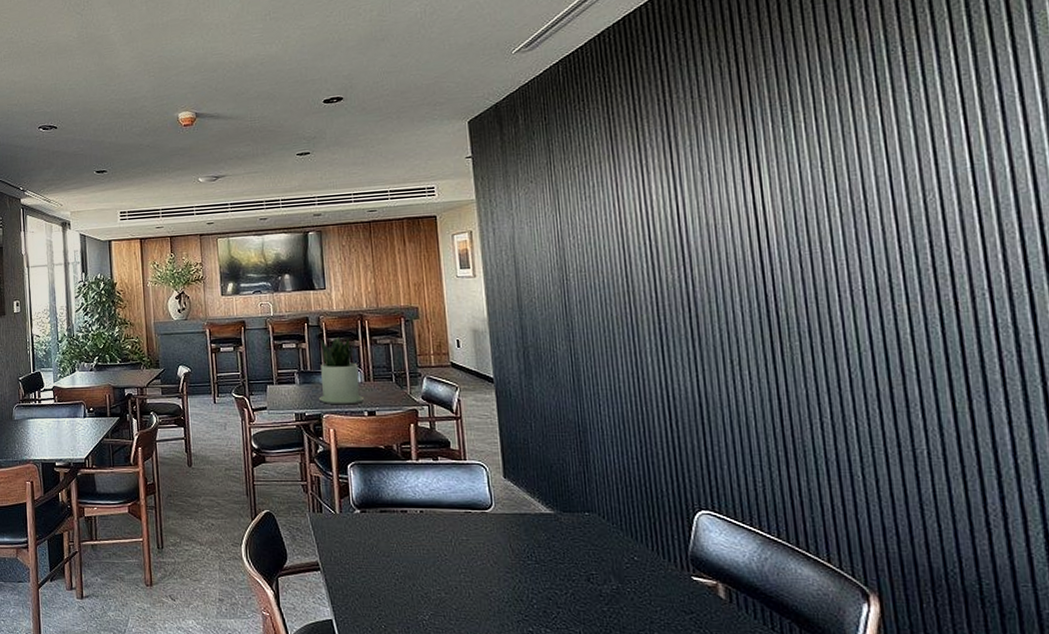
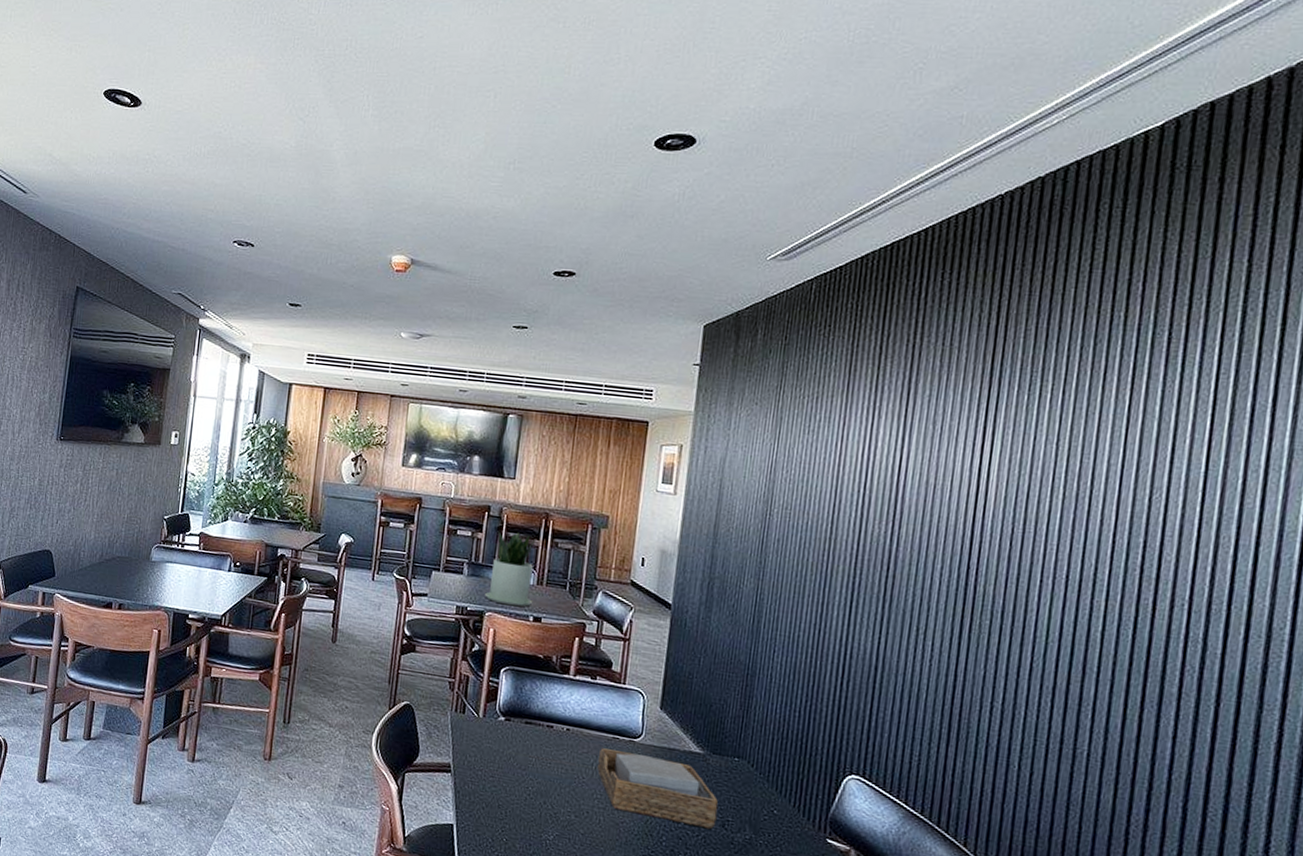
napkin holder: none [455,524,581,586] -> present [597,748,718,830]

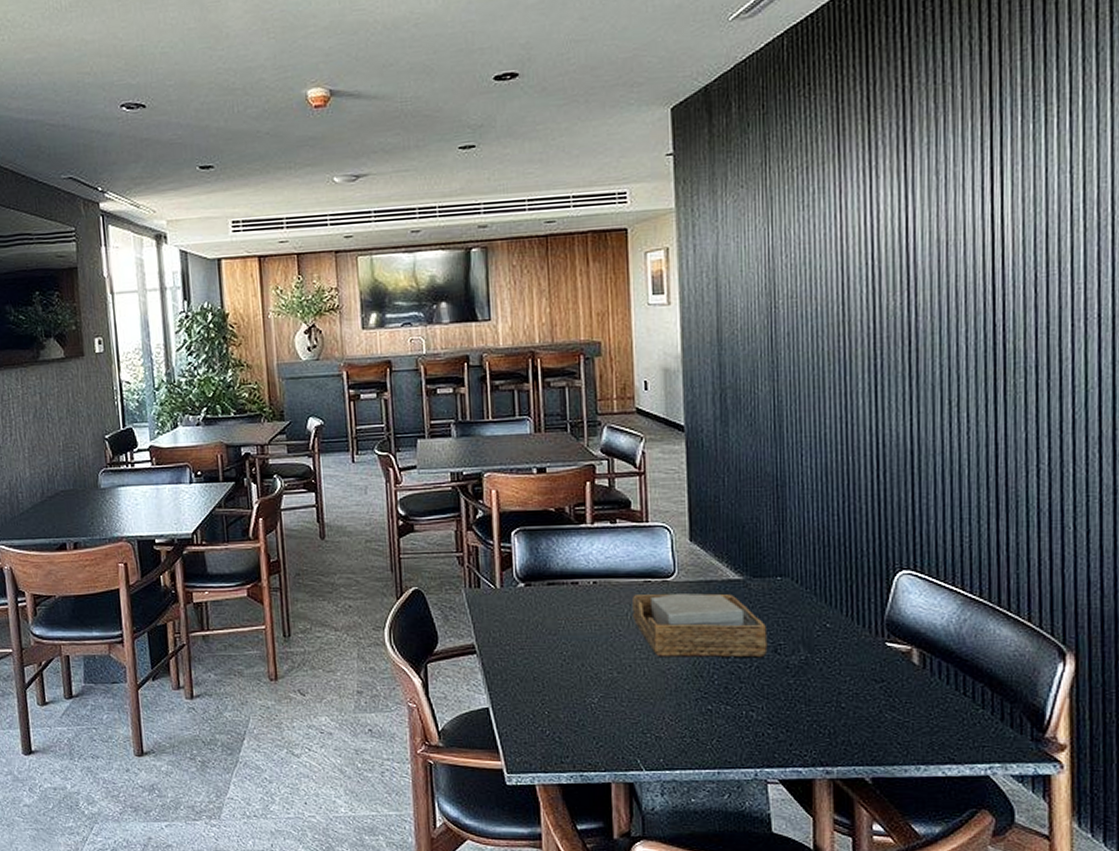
planter: present [485,531,535,607] -> none [480,378,534,462]

